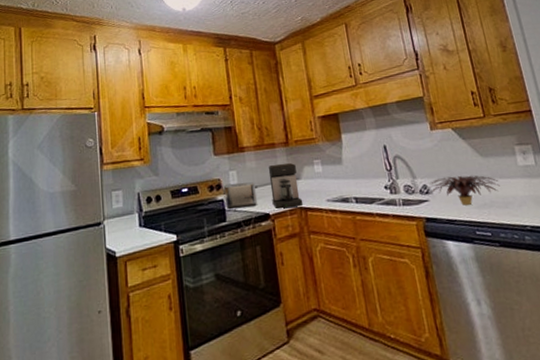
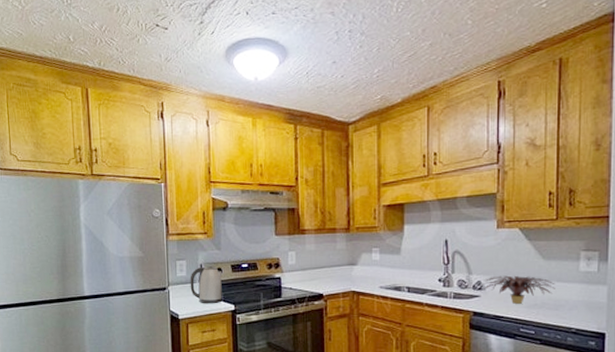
kettle: none [127,194,163,237] -> present [190,266,223,304]
toaster: present [224,182,258,210] -> none [282,264,314,287]
coffee maker: present [268,163,304,209] -> none [326,249,357,291]

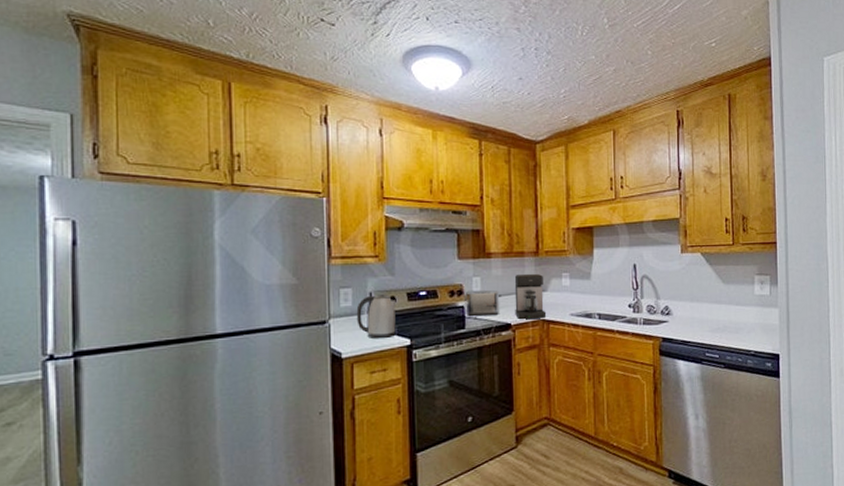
toaster: none [282,264,314,287] -> present [466,290,501,317]
coffee maker: none [326,249,357,291] -> present [514,274,547,320]
plant: present [480,275,555,304] -> none [668,299,735,328]

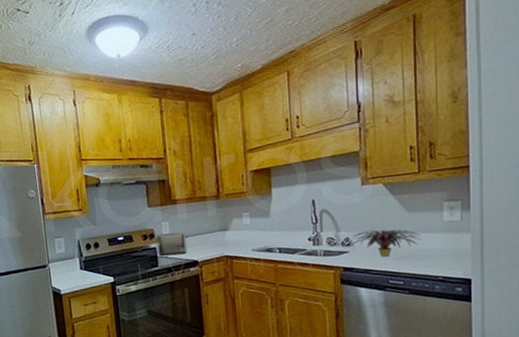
kettle: present [356,294,396,339] -> none [68,241,102,278]
coffee maker: present [514,274,547,320] -> none [198,215,230,257]
plant: none [668,299,735,328] -> present [348,229,421,257]

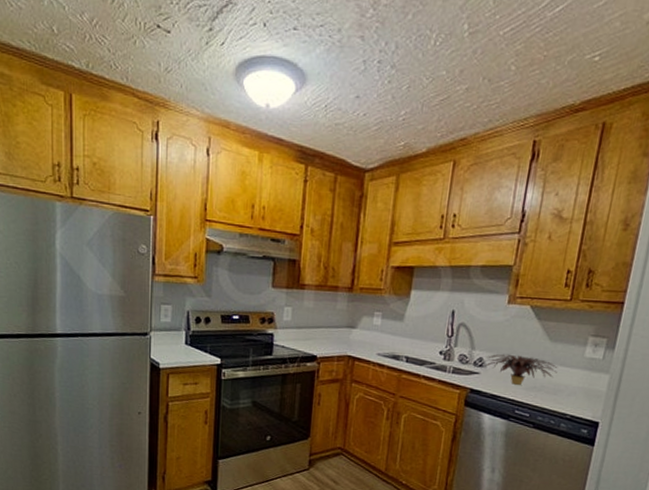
toaster: present [157,232,188,257] -> none [275,320,311,347]

